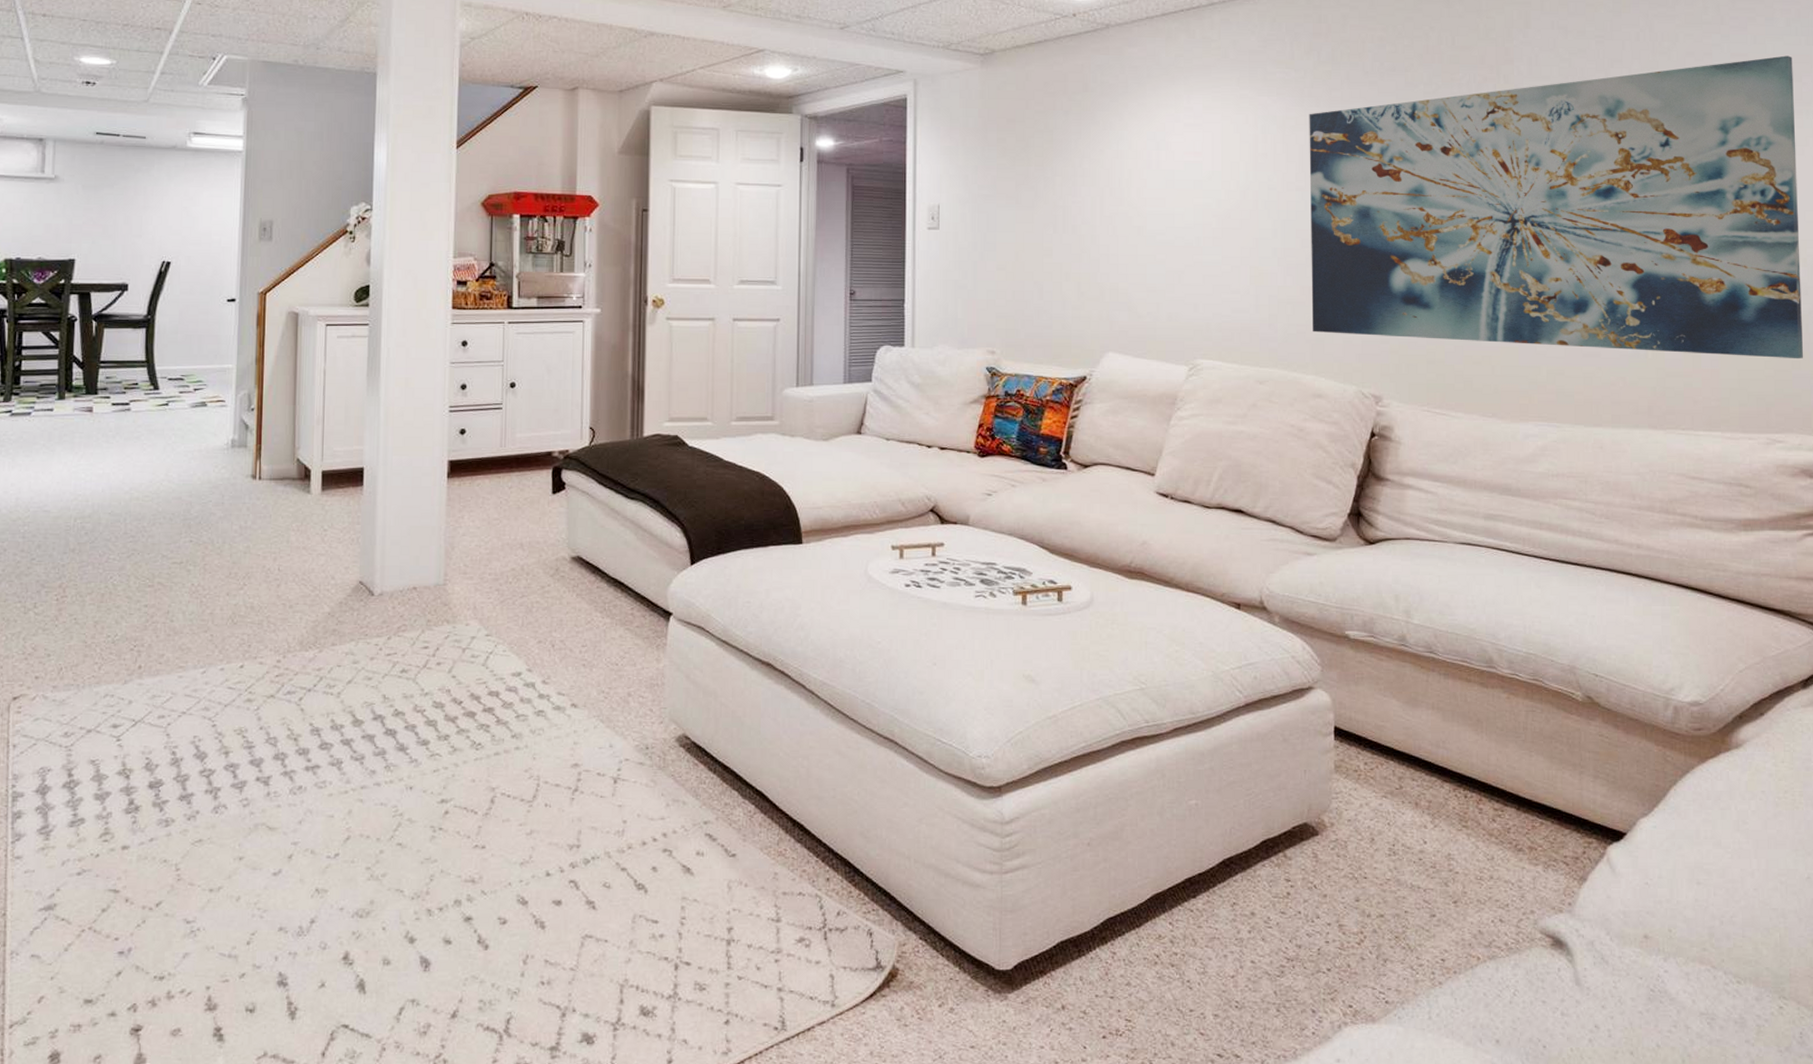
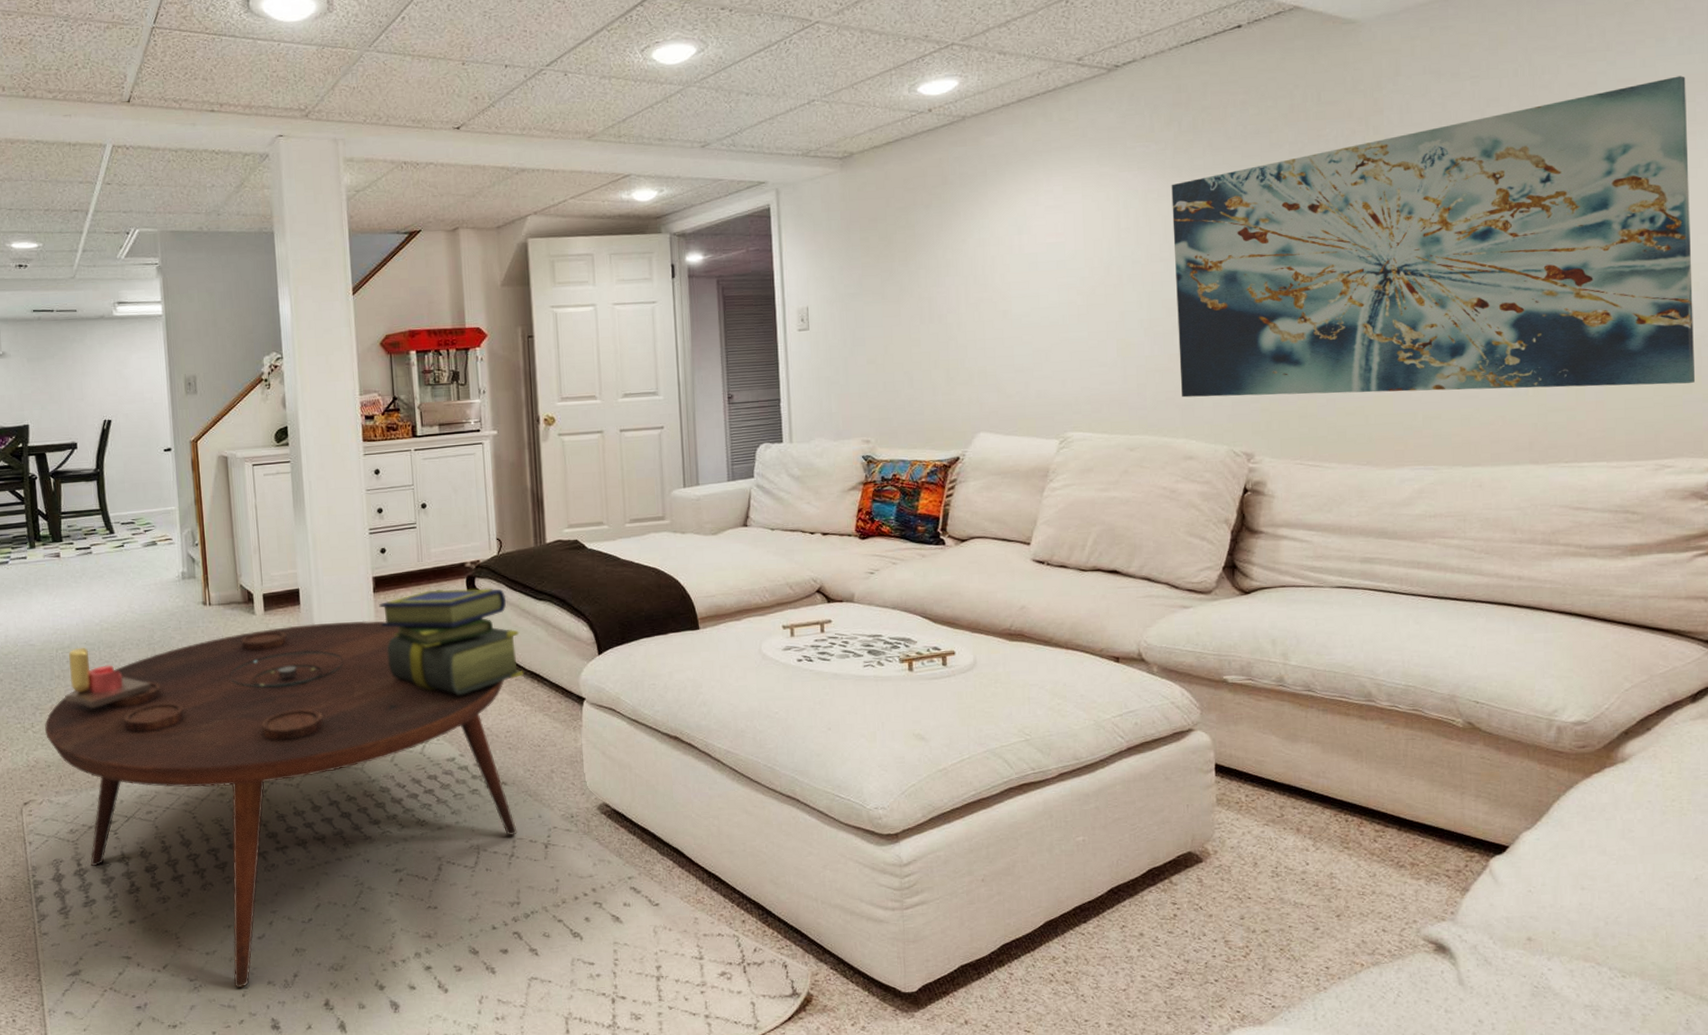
coffee table: none [48,508,585,934] -> present [44,620,517,988]
candle: none [78,517,181,589] -> present [65,647,151,708]
stack of books: none [452,480,607,600] -> present [379,588,524,695]

